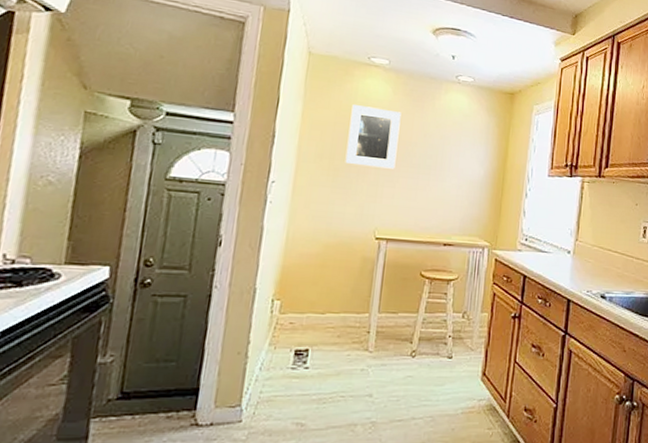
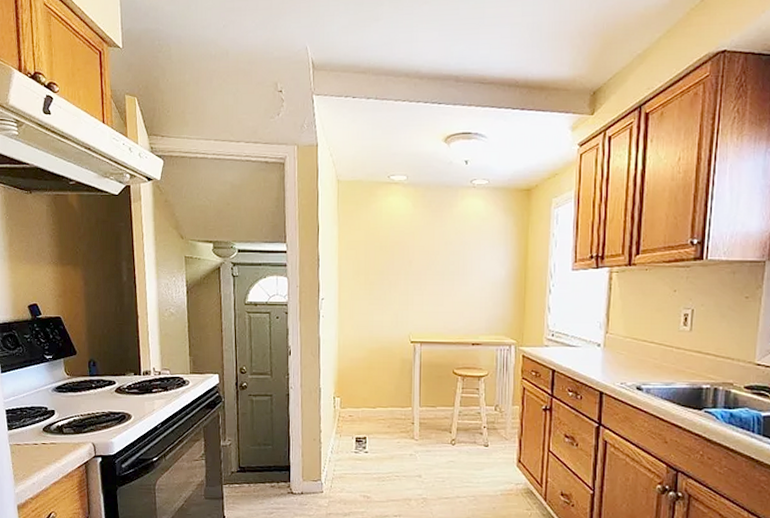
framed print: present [345,105,401,169] -> none [378,223,422,278]

